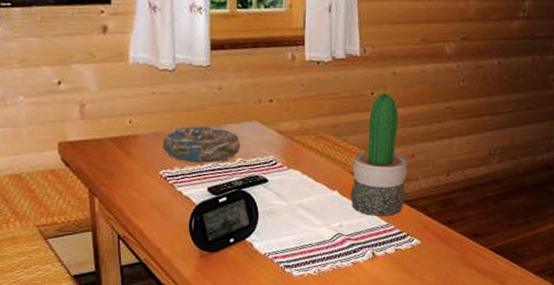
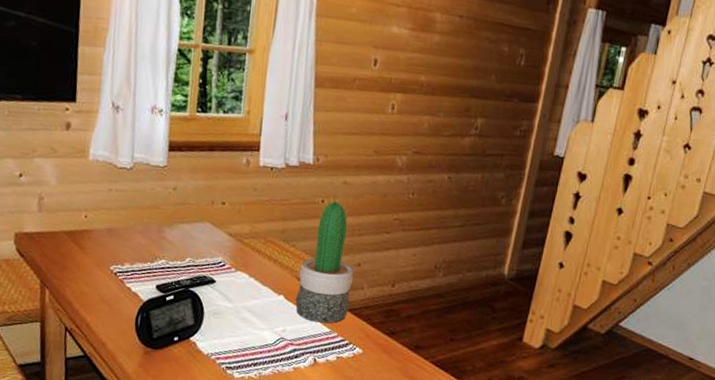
decorative bowl: present [162,125,241,164] -> none [115,223,192,262]

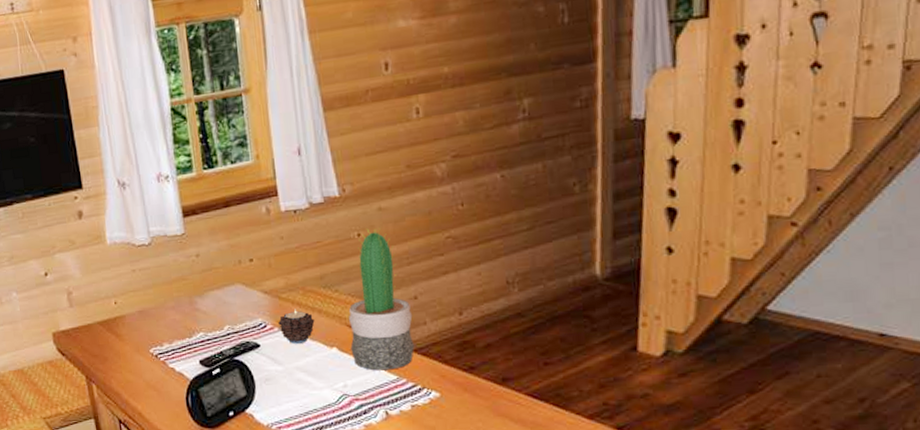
candle: none [236,255,269,287] -> present [278,309,315,344]

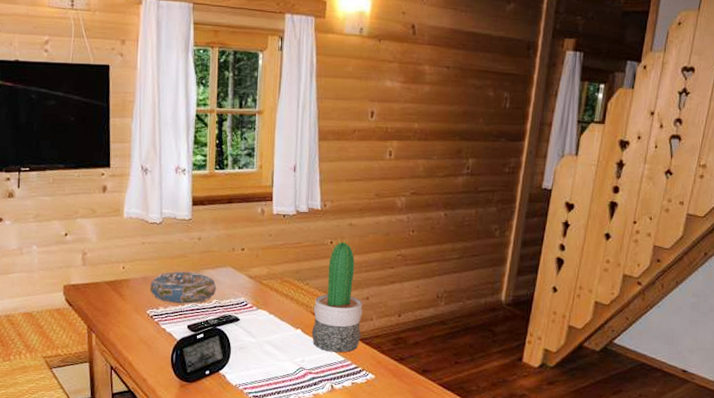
decorative bowl: none [148,296,227,337] -> present [150,271,217,305]
candle: present [278,309,315,344] -> none [257,294,287,322]

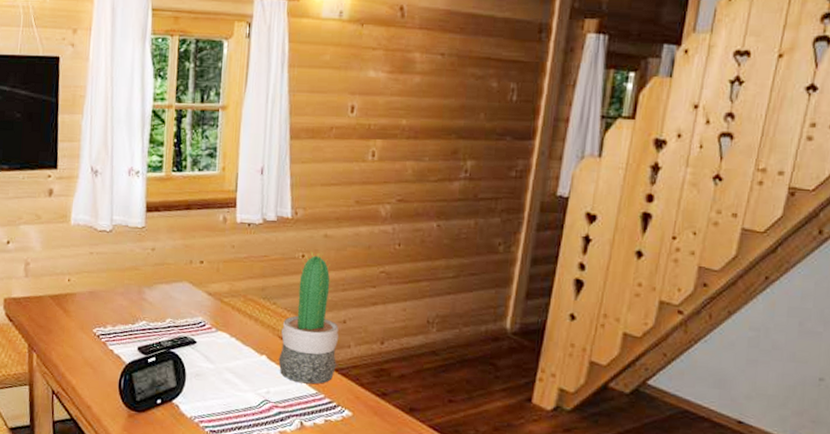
decorative bowl: present [150,271,217,305] -> none [97,285,171,323]

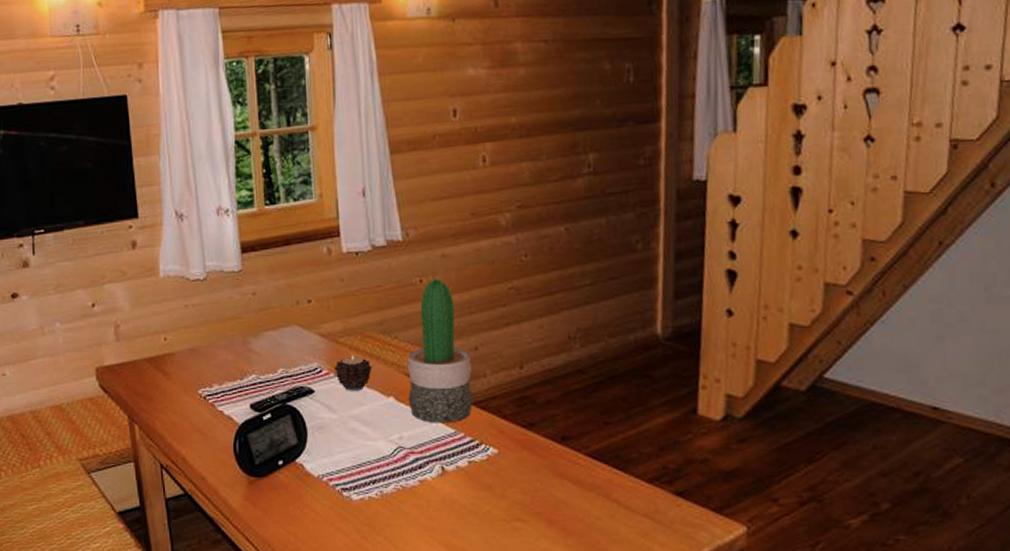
candle: none [217,314,250,347] -> present [334,354,372,391]

